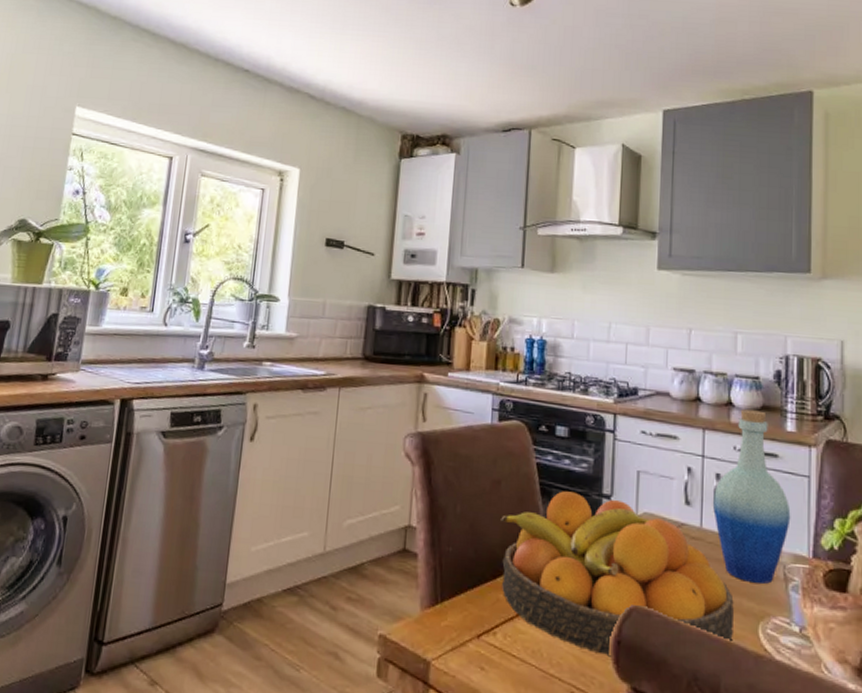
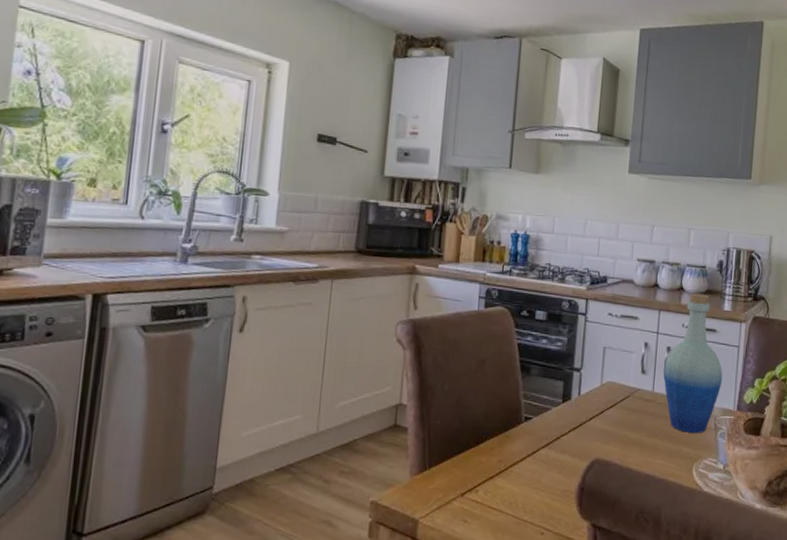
fruit bowl: present [500,491,734,657] -> none [484,367,675,502]

